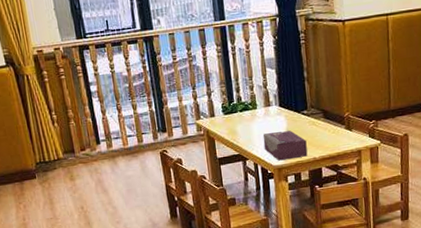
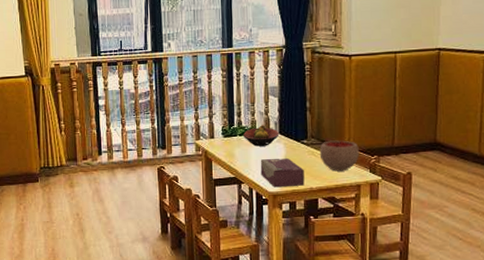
fruit bowl: none [244,98,280,121] -> present [243,125,280,147]
bowl: none [319,108,358,140] -> present [319,140,359,172]

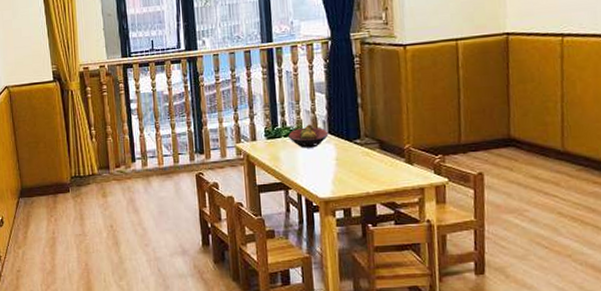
tissue box: present [260,157,305,188] -> none [308,159,360,193]
bowl: present [319,140,359,172] -> none [375,138,421,174]

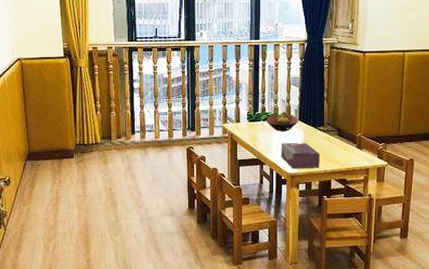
tissue box: none [308,159,360,193] -> present [281,142,320,169]

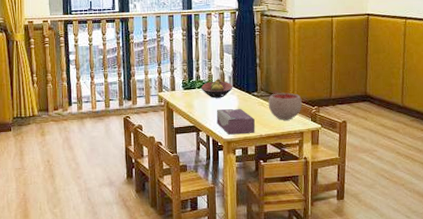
bowl: none [334,128,369,156] -> present [268,92,302,120]

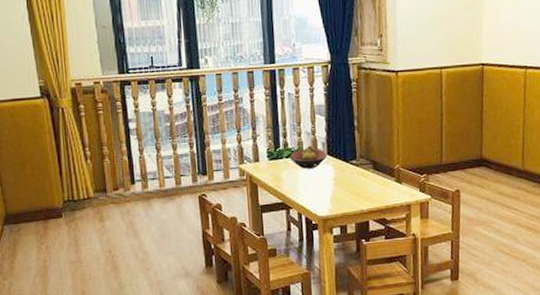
tissue box: present [216,108,255,135] -> none [308,179,355,212]
bowl: present [268,92,302,120] -> none [369,159,409,192]

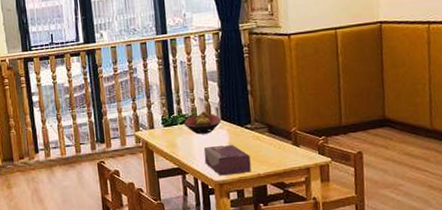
tissue box: none [308,179,355,212] -> present [203,144,252,176]

